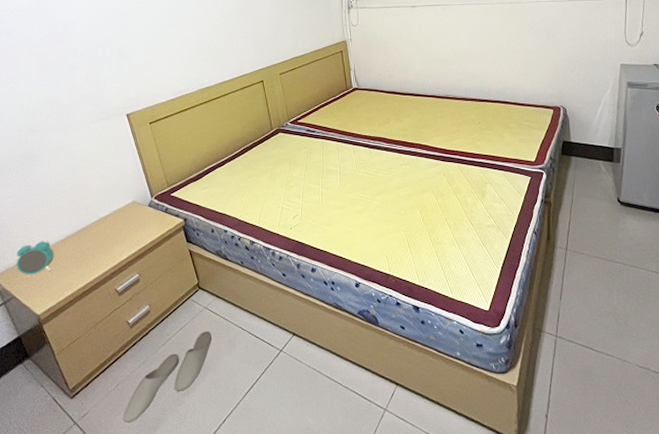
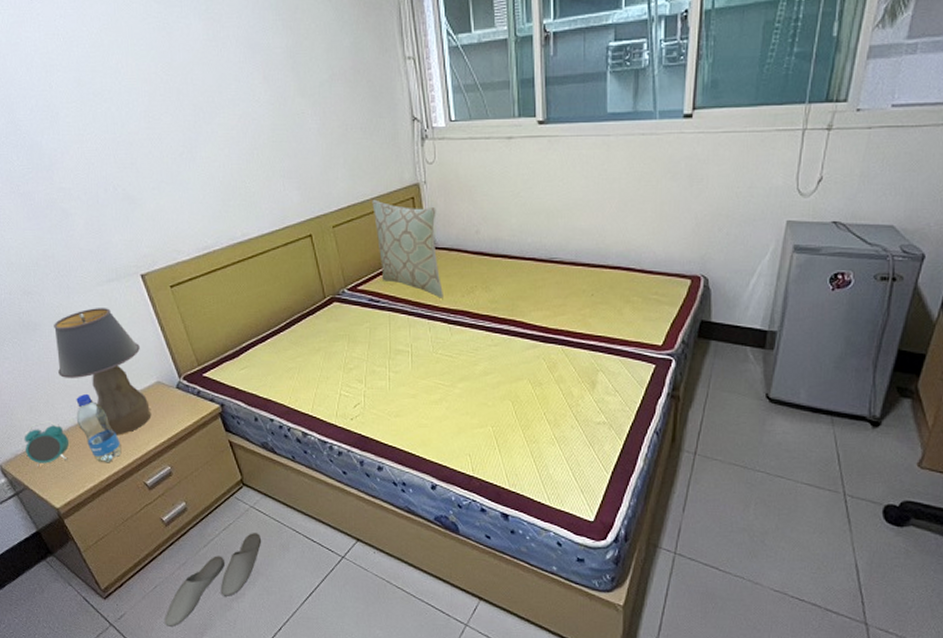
table lamp: none [52,141,126,248] -> present [54,308,152,435]
bottle: none [62,213,99,273] -> present [76,393,122,463]
pillow: none [310,53,365,128] -> present [372,199,443,299]

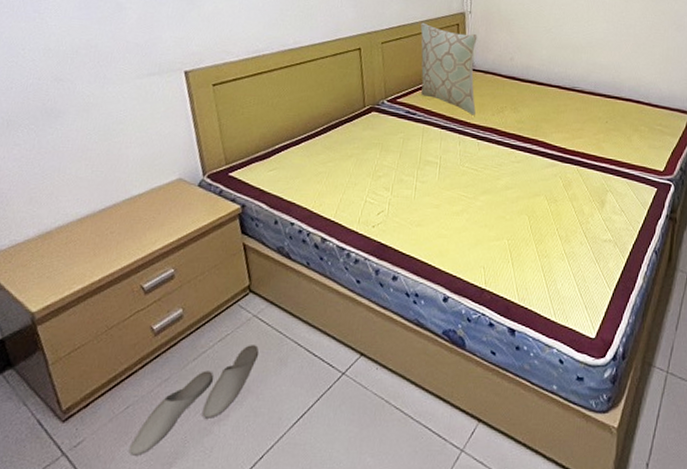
alarm clock: present [24,421,70,467] -> none [11,214,67,265]
table lamp: present [54,308,152,435] -> none [72,100,168,233]
bottle: present [76,393,122,463] -> none [79,186,125,263]

